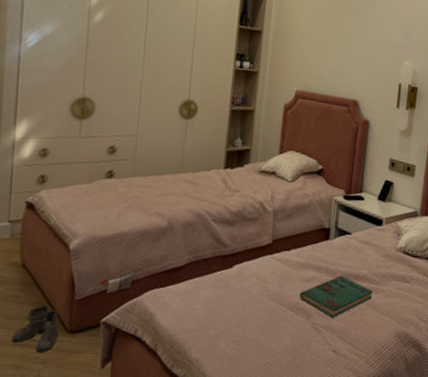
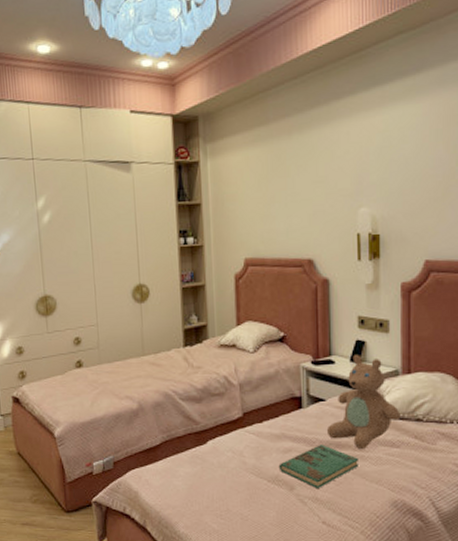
boots: present [11,304,65,353] -> none [19,487,64,531]
teddy bear: none [348,194,415,283] -> present [326,355,401,450]

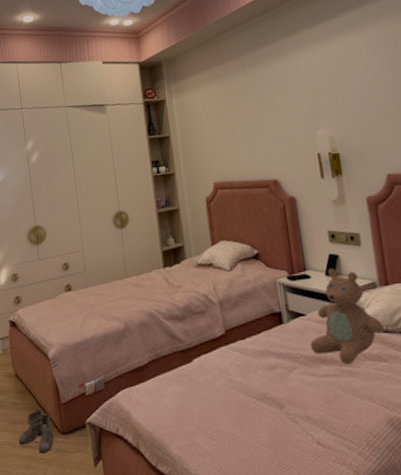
boots: none [19,487,64,531] -> present [18,409,60,454]
book: present [278,445,358,488] -> none [265,360,347,406]

